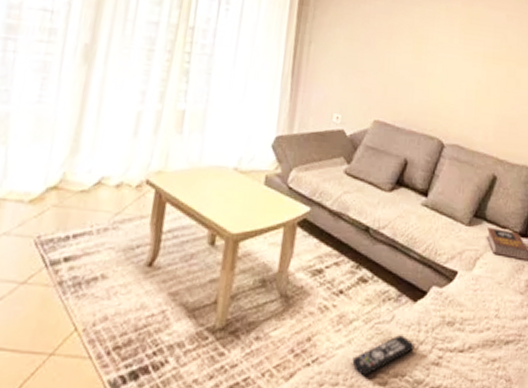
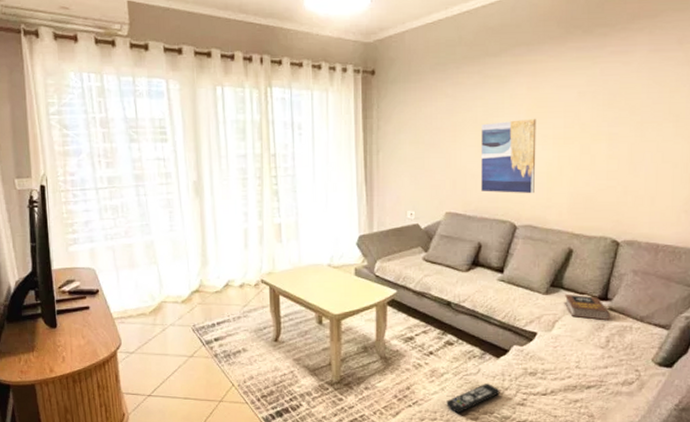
wall art: none [412,31,469,111] -> present [481,118,537,194]

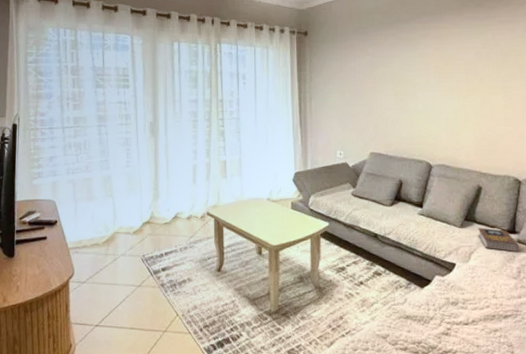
remote control: present [446,384,500,414] -> none [377,313,426,344]
wall art: present [481,118,537,194] -> none [398,73,445,137]

